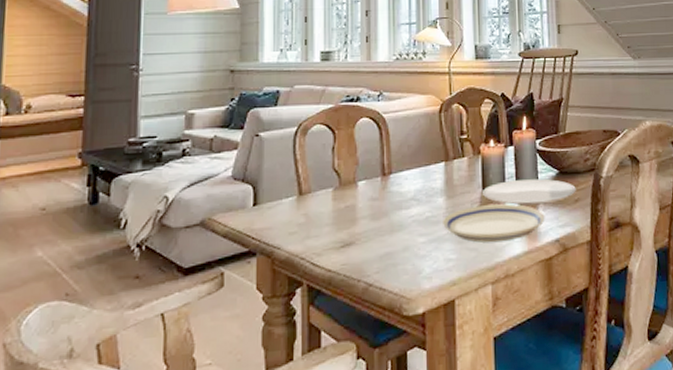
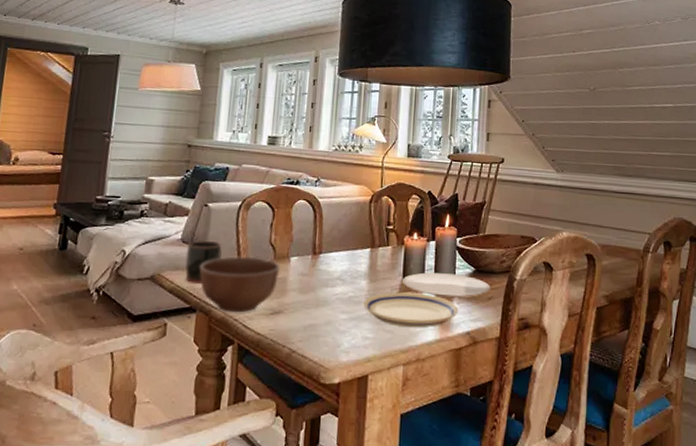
mug: none [238,173,281,224] -> present [184,240,223,284]
bowl: none [256,185,348,251] -> present [199,256,281,313]

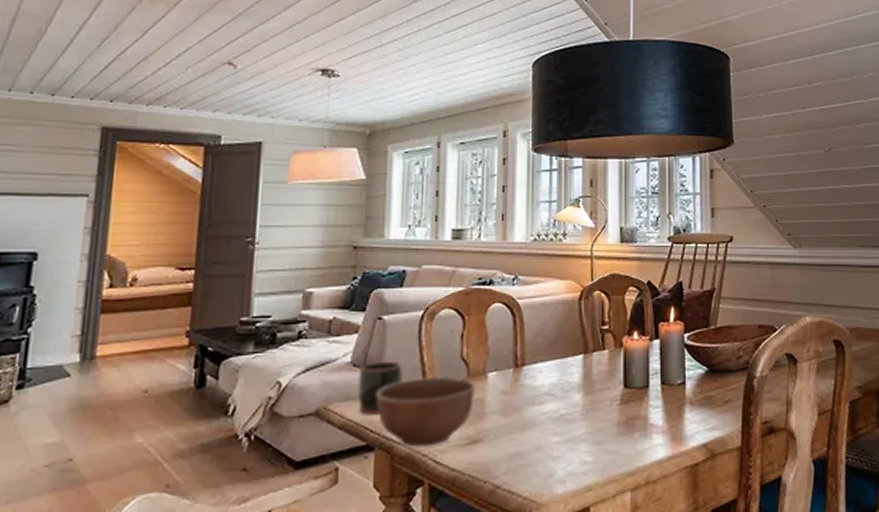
plate: present [364,292,459,328] -> none [579,403,692,445]
plate: present [402,272,490,298] -> none [623,376,727,405]

